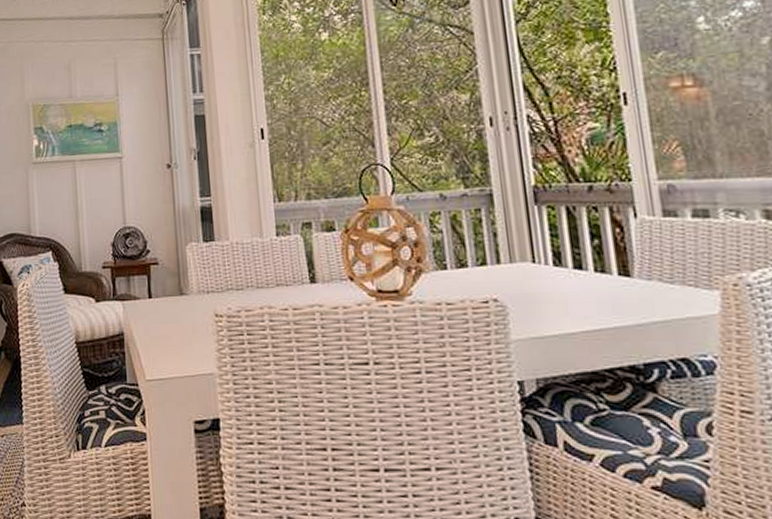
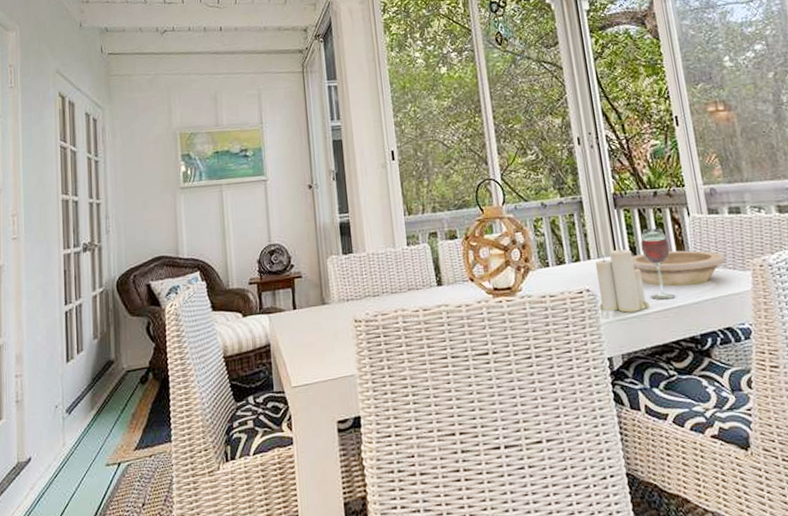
candle: none [506,252,576,330] -> present [595,247,650,313]
bowl: none [554,259,684,303] -> present [631,250,725,286]
wineglass: none [567,231,612,318] -> present [640,228,676,300]

